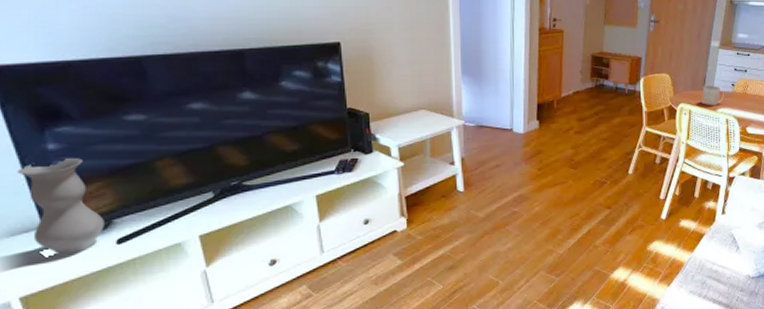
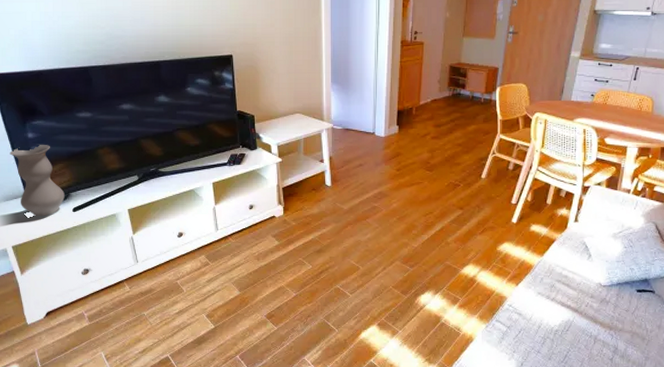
mug: present [701,86,725,106] -> none [558,96,584,116]

